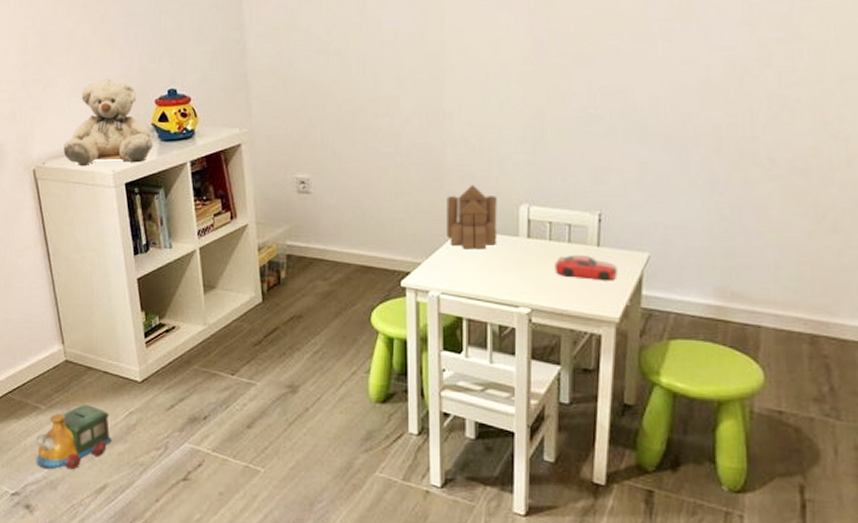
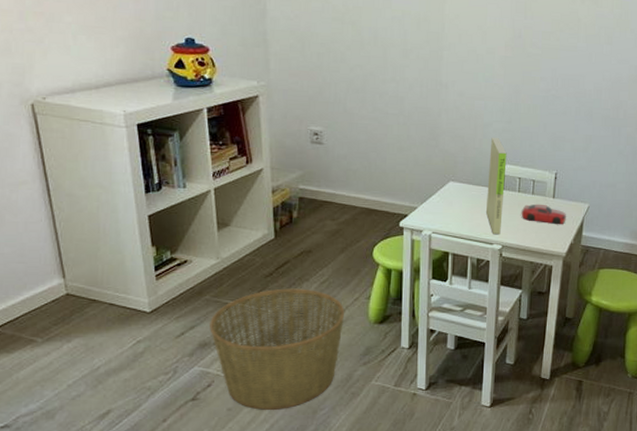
toy train: present [36,405,112,470] -> none [30,336,117,401]
teddy bear: present [63,78,153,165] -> none [68,20,168,105]
basket: none [199,358,342,499] -> present [209,288,345,411]
building blocks: present [446,184,497,250] -> none [439,145,480,198]
book: none [508,174,532,294] -> present [486,138,507,234]

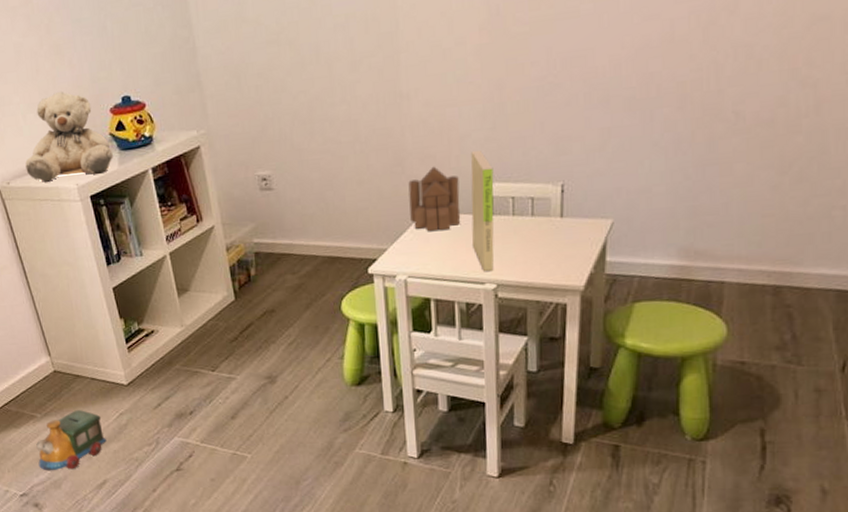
toy train: none [30,336,117,401] -> present [36,410,107,471]
teddy bear: none [68,20,168,105] -> present [25,91,113,182]
basket: present [209,288,345,411] -> none [183,351,318,481]
building blocks: none [439,145,480,198] -> present [408,166,461,232]
toy car: present [521,204,566,224] -> none [518,227,581,250]

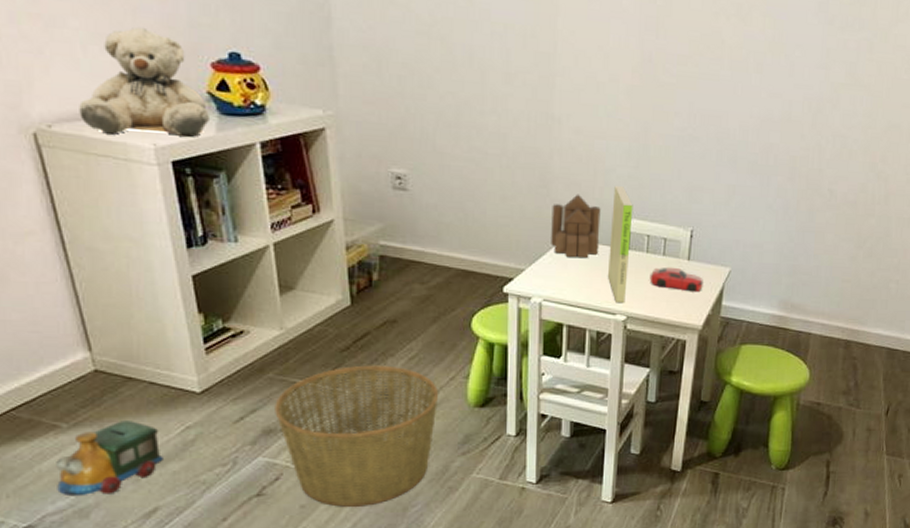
basket: none [183,351,318,481] -> present [275,365,439,508]
toy car: none [518,227,581,250] -> present [649,267,703,291]

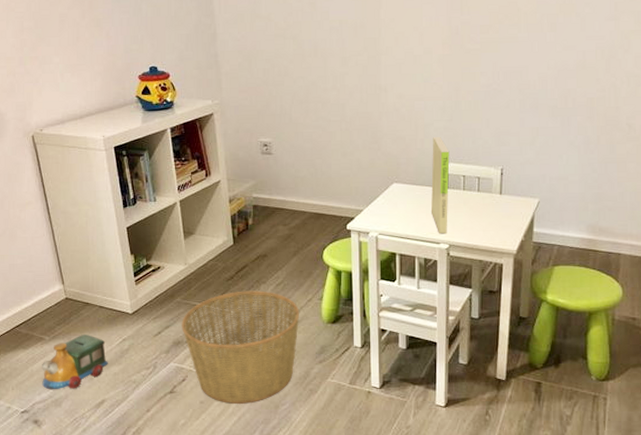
teddy bear: present [79,26,209,137] -> none [59,57,137,132]
building blocks: present [551,194,601,259] -> none [383,146,423,199]
toy car: present [649,267,703,291] -> none [467,201,515,221]

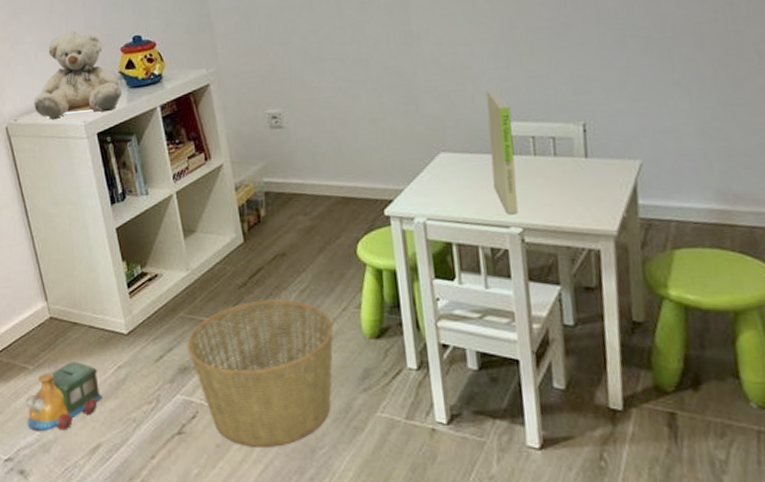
teddy bear: none [59,57,137,132] -> present [34,31,122,119]

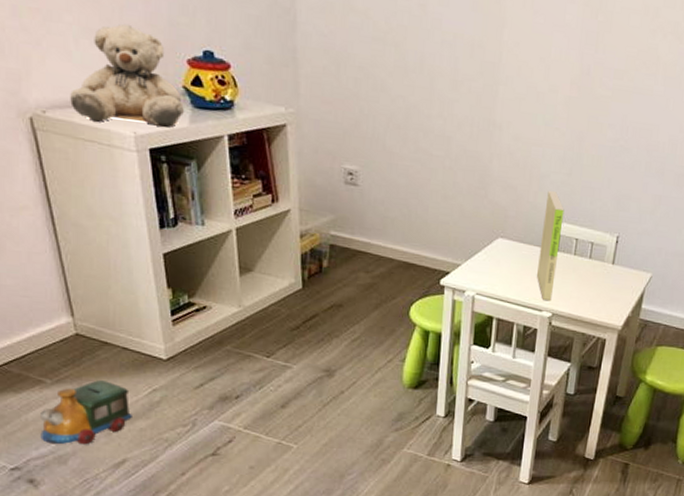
basket: present [187,299,334,449] -> none [231,344,378,472]

